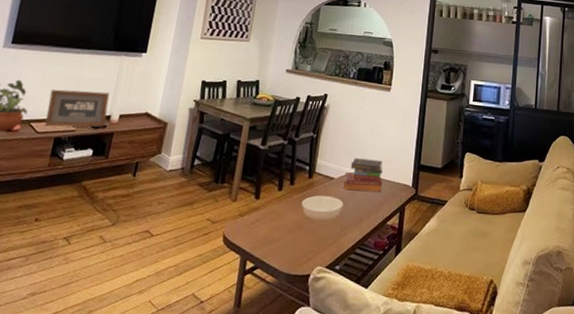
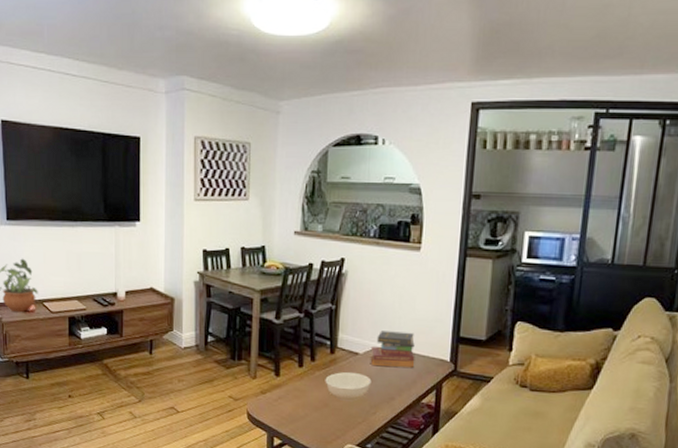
picture frame: present [45,89,110,128] -> none [55,266,114,306]

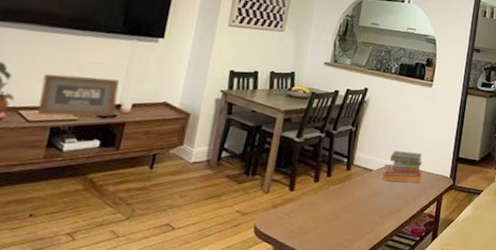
picture frame: none [55,266,114,306] -> present [37,73,120,117]
bowl: present [325,372,372,401] -> none [338,186,382,213]

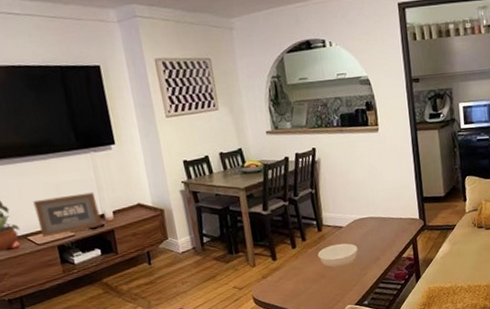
bowl: none [338,186,382,213] -> present [317,243,358,270]
books: present [383,151,422,182] -> none [352,201,392,235]

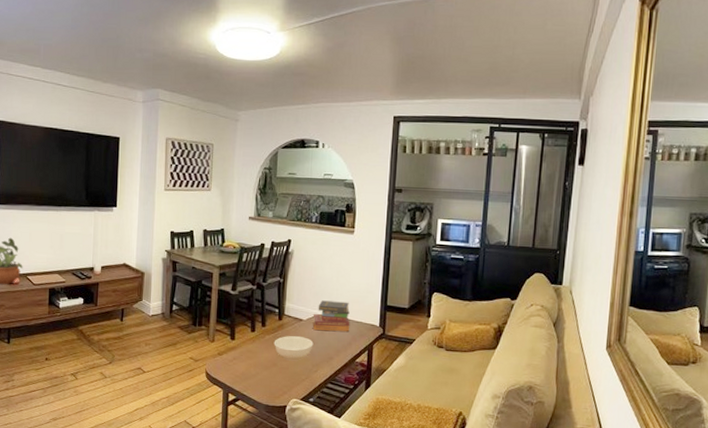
picture frame: present [33,192,103,238] -> none [38,245,91,279]
books: none [352,201,392,235] -> present [312,300,350,332]

